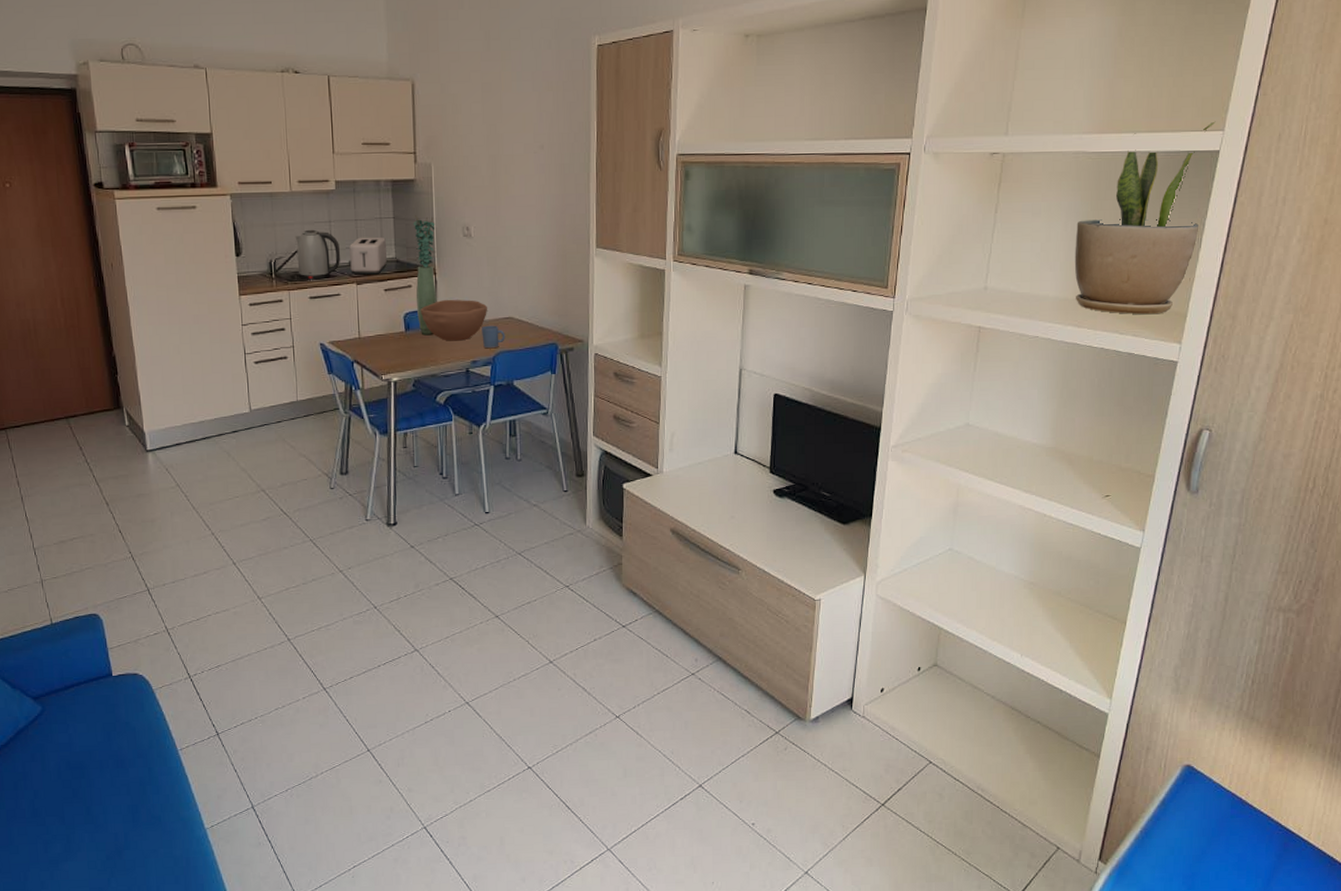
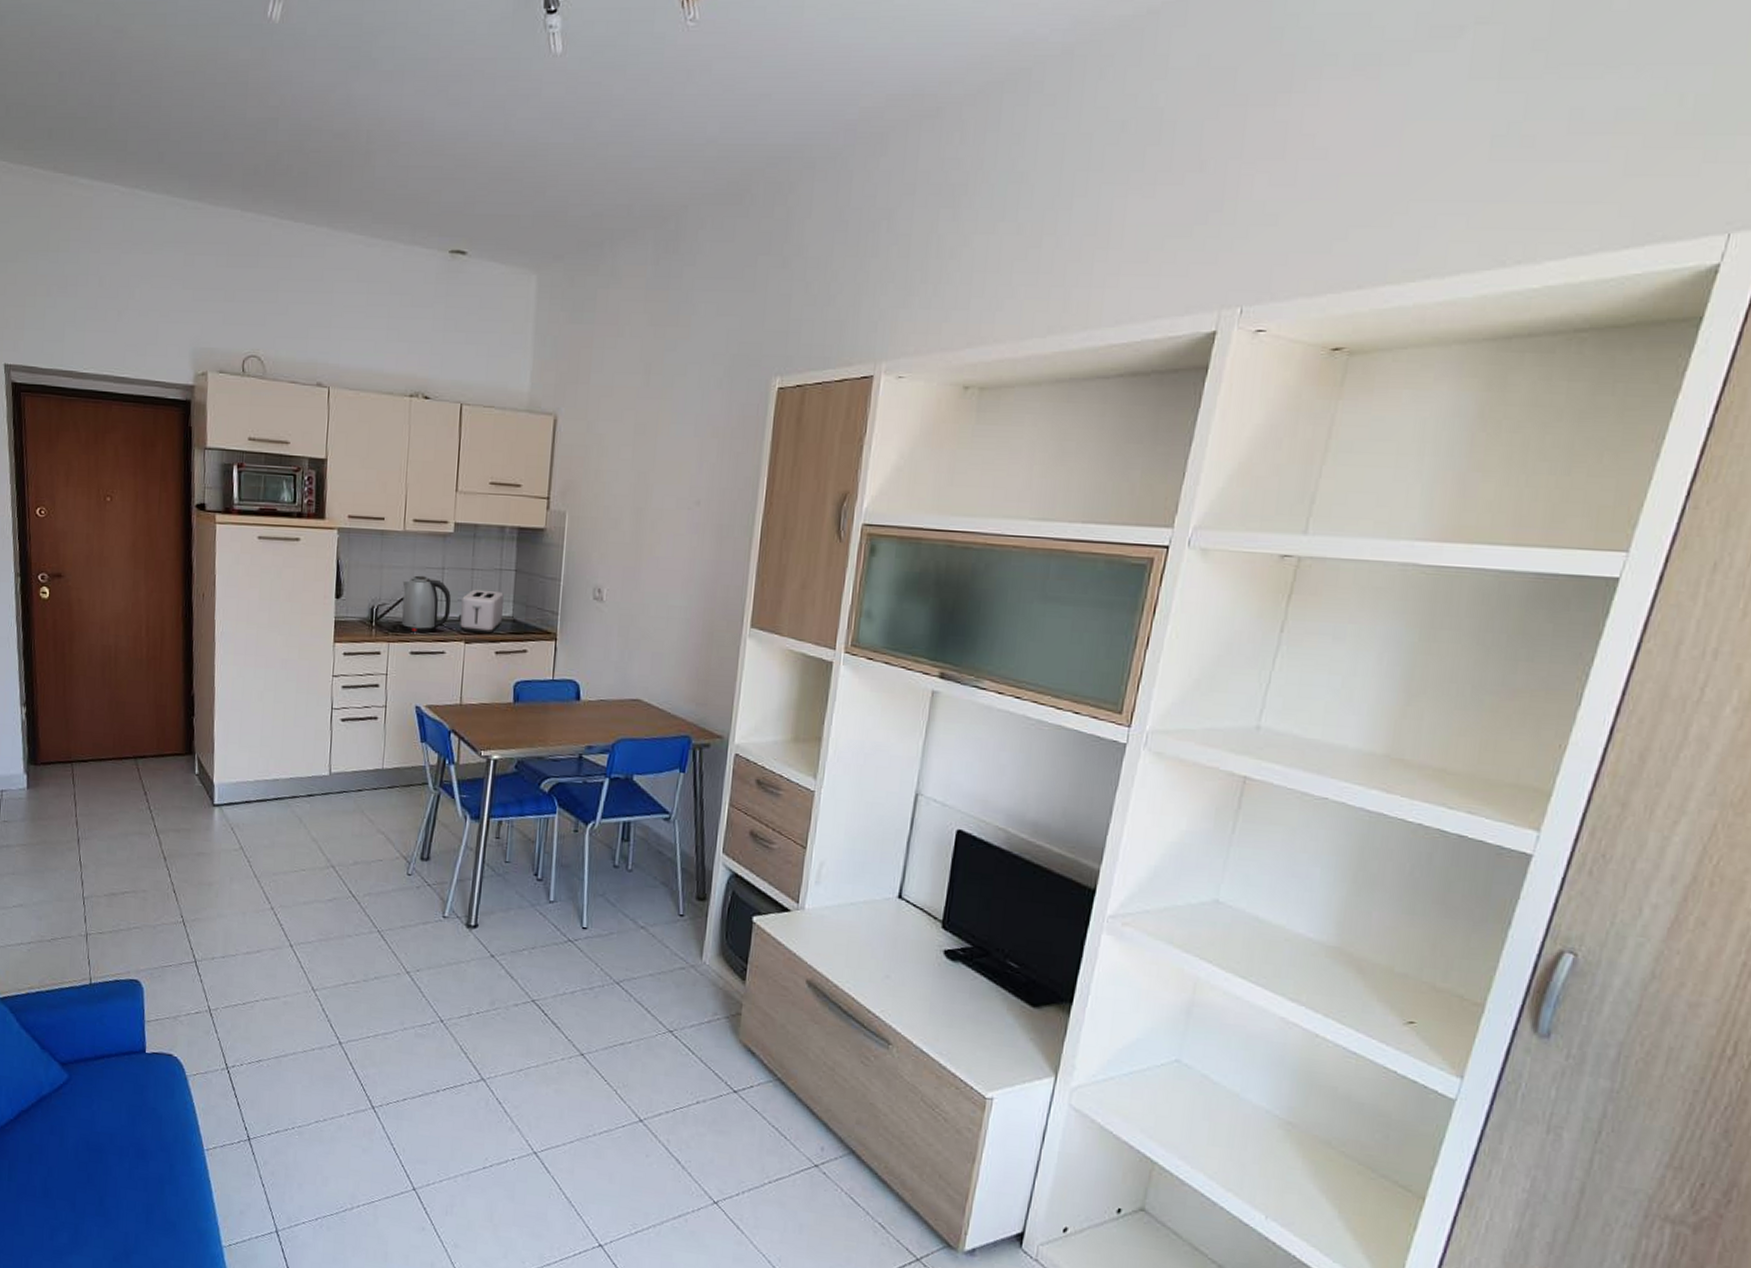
vase: present [413,215,437,336] -> none [529,570,563,711]
bowl: present [420,299,487,341] -> none [533,670,612,721]
mug: present [481,325,505,349] -> none [601,706,630,735]
potted plant: present [1074,121,1216,315] -> none [1387,538,1617,788]

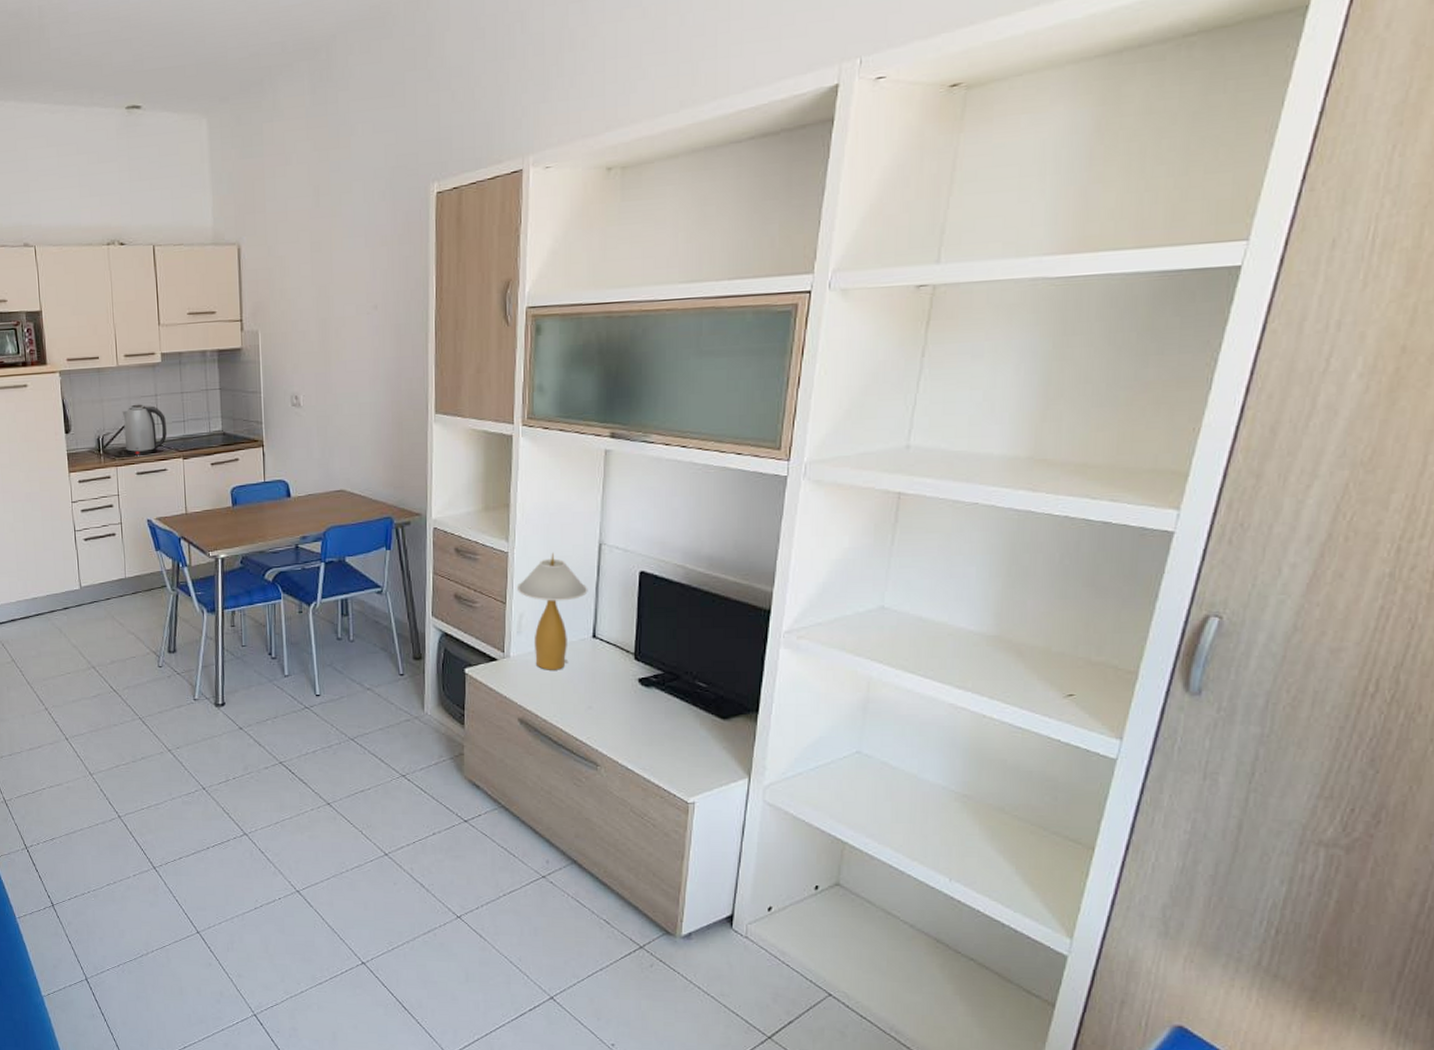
toaster: present [457,589,504,634] -> none [174,409,213,449]
table lamp: none [821,798,899,930] -> present [517,553,588,670]

